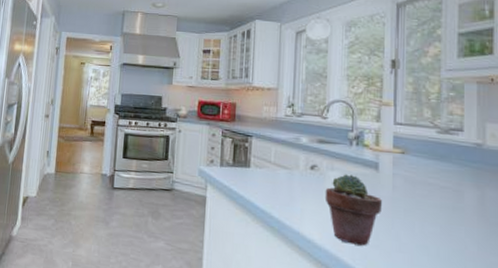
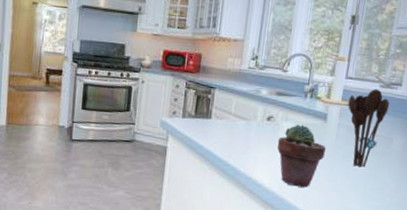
utensil holder: none [402,135,452,225] -> present [348,88,390,168]

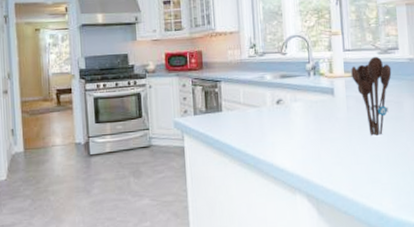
potted succulent: present [277,124,326,188] -> none [291,103,340,166]

